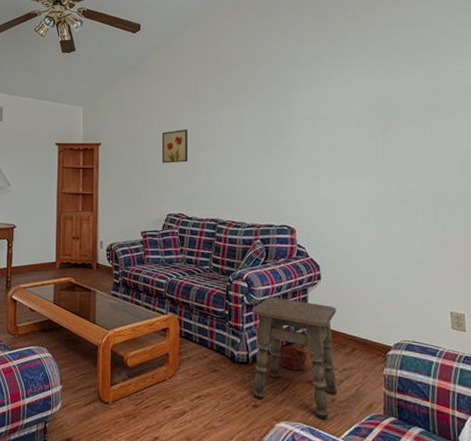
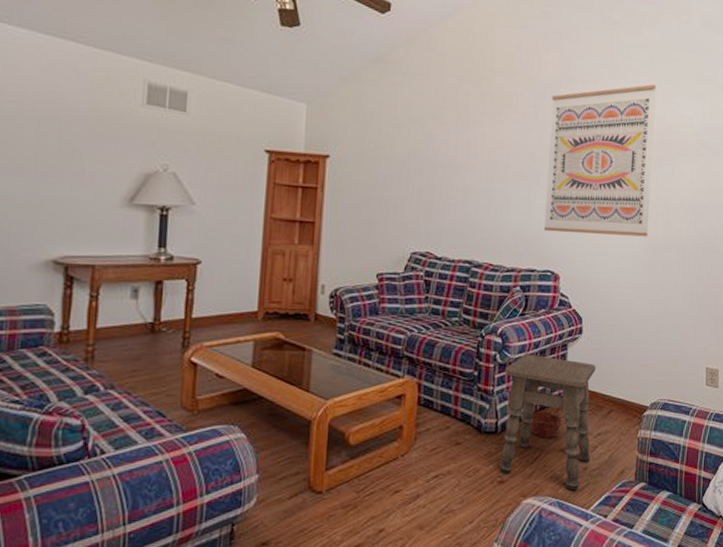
wall art: present [162,129,188,163] -> none [409,146,443,188]
wall art: none [277,59,378,193] -> present [544,84,657,237]

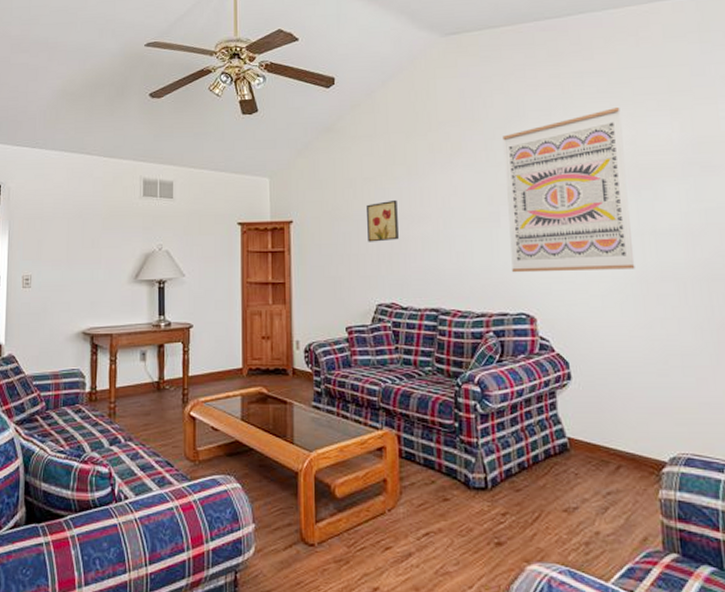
wall art: none [409,146,443,188] -> present [367,199,399,242]
side table: present [499,354,596,491] -> none [488,403,601,559]
basket: present [530,390,562,438] -> none [524,442,561,496]

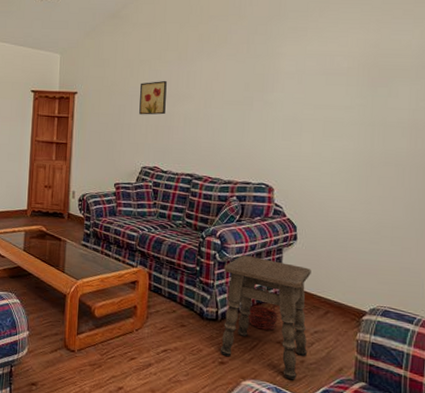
side table: none [488,403,601,559] -> present [220,255,311,380]
wall art: present [502,108,635,273] -> none [258,14,370,154]
basket: none [524,442,561,496] -> present [248,287,278,330]

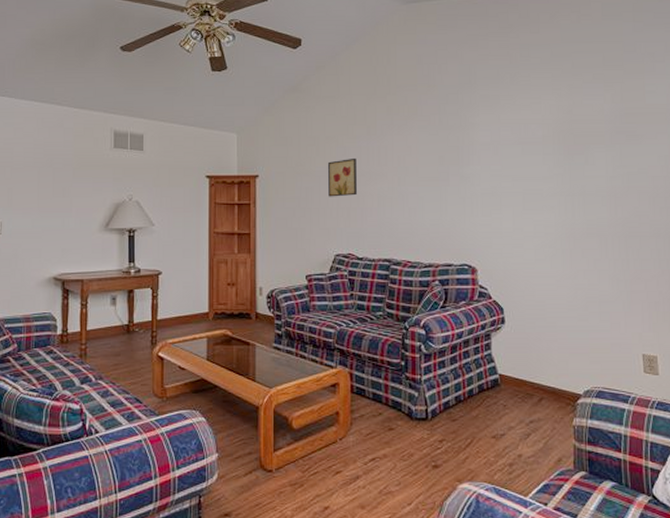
side table: present [220,255,311,380] -> none [431,344,524,477]
basket: present [248,287,278,330] -> none [459,378,491,425]

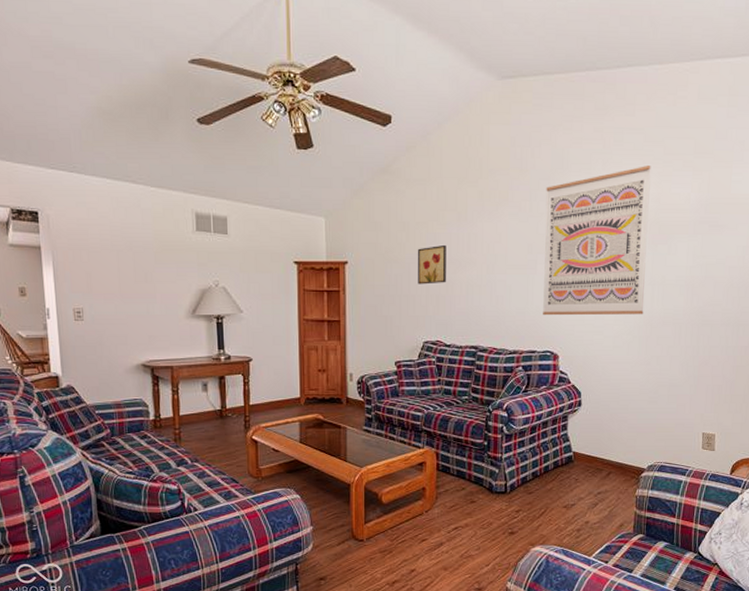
wall art: none [455,79,565,228] -> present [543,166,651,316]

